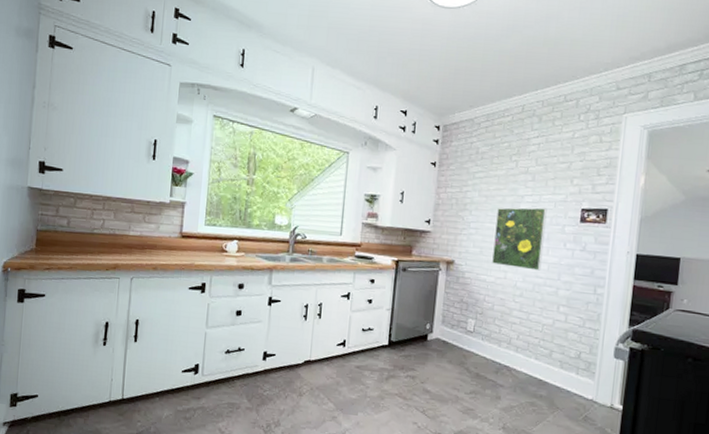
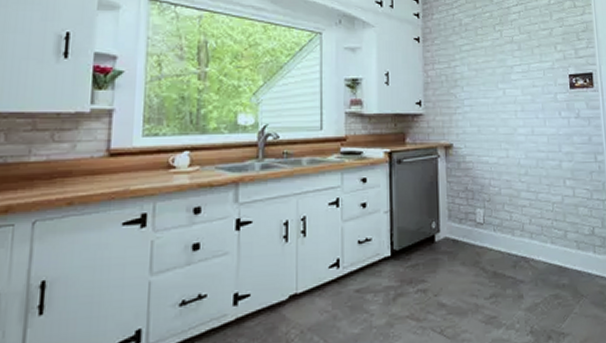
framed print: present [492,207,547,271] -> none [489,77,541,145]

